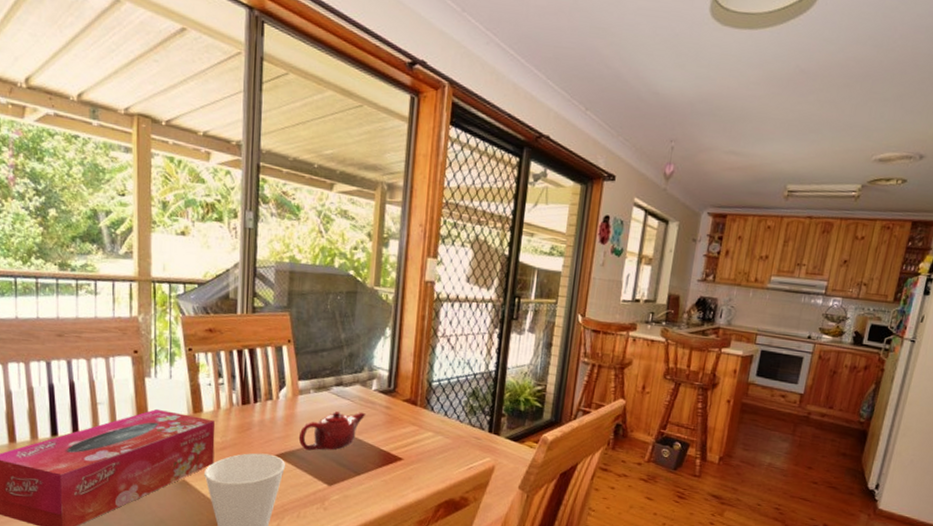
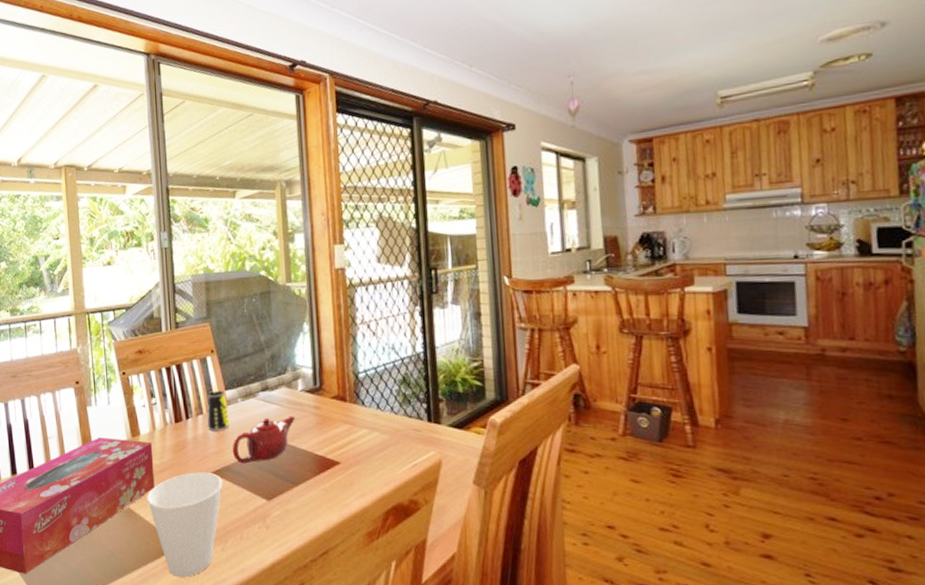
cup: none [275,379,299,418] -> present [207,391,229,431]

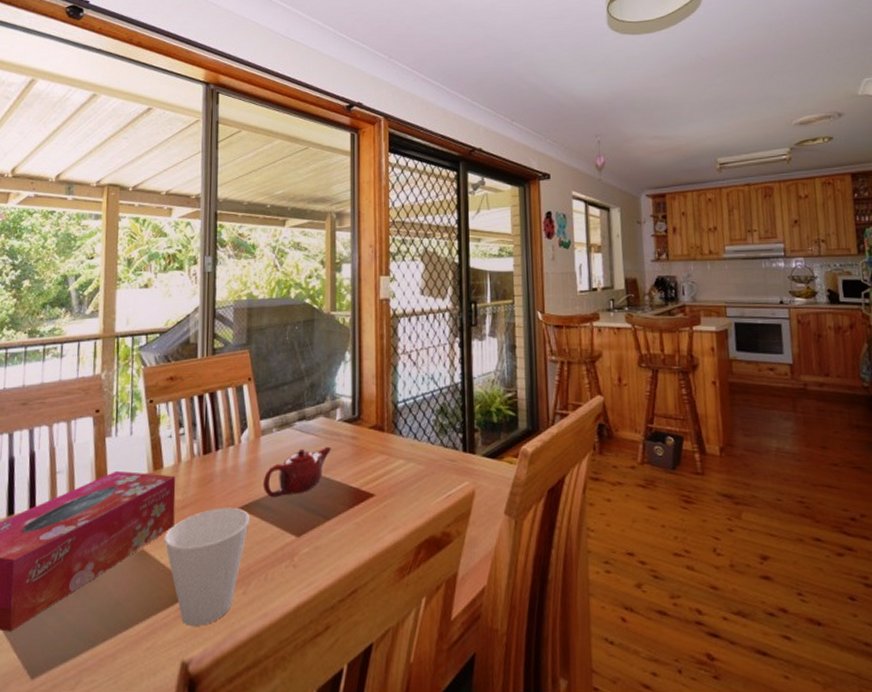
cup: present [207,391,229,431] -> none [237,420,262,464]

